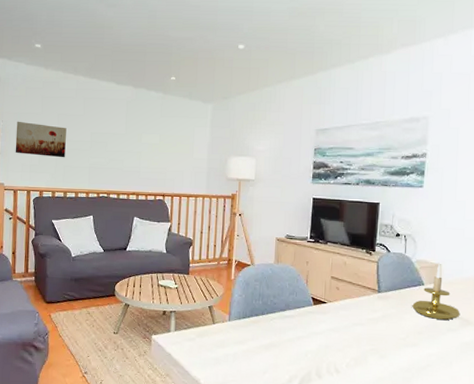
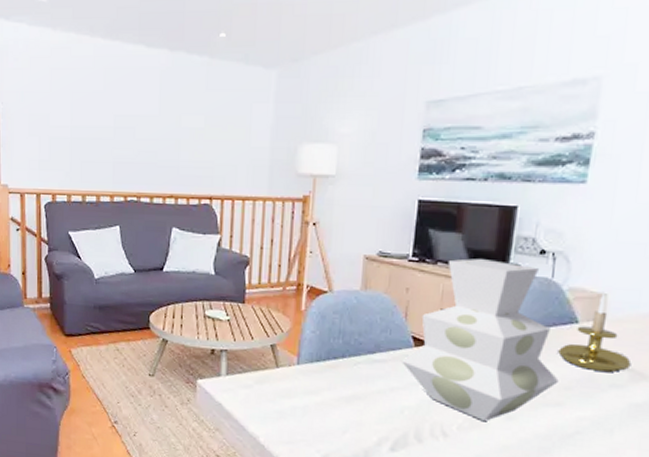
wall art: present [15,121,67,158] -> none [19,102,83,150]
vase: none [305,240,414,360] -> present [402,258,559,422]

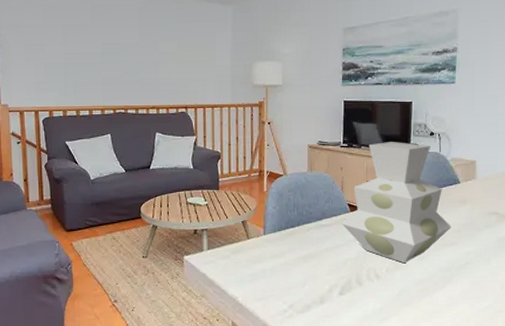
candle holder: present [557,293,630,372] -> none [448,161,495,216]

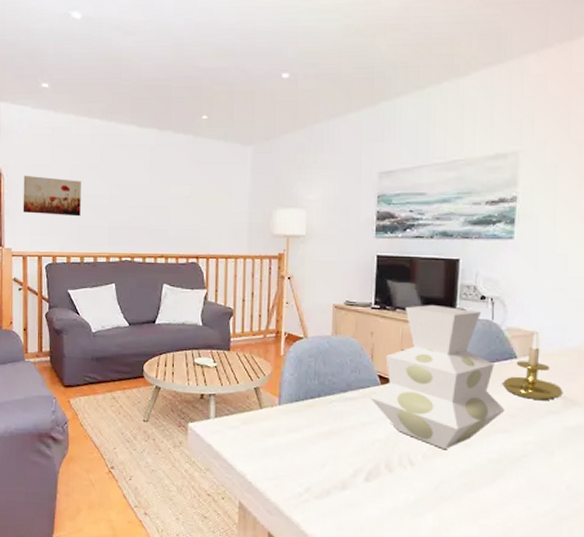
wall art: none [16,34,75,73] -> present [23,175,81,217]
candle holder: none [448,161,495,216] -> present [501,332,562,400]

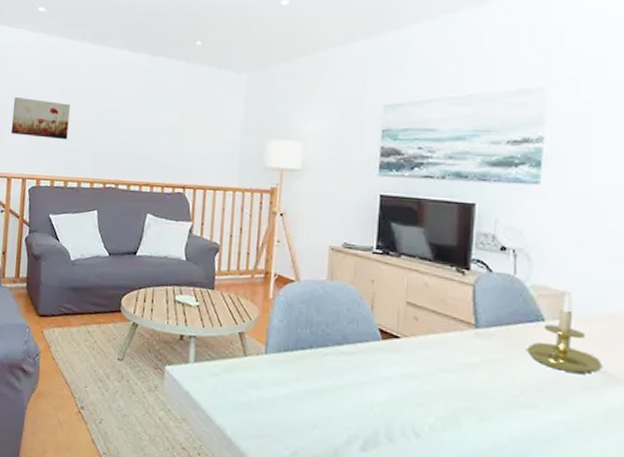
vase: present [371,305,505,450] -> none [369,252,530,423]

